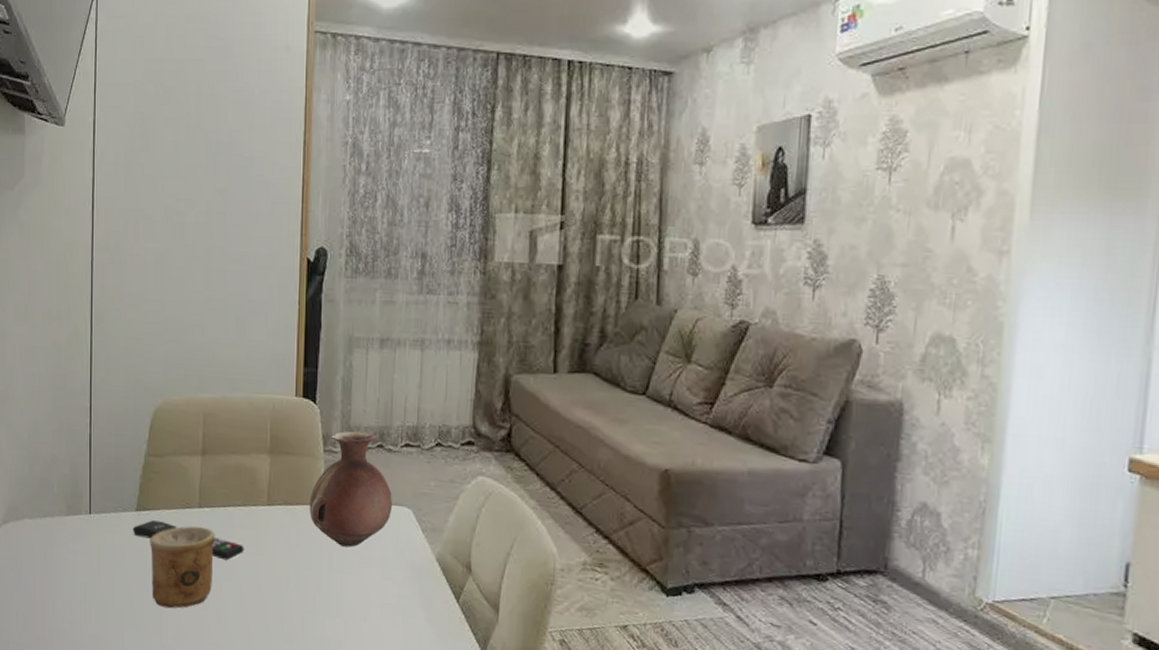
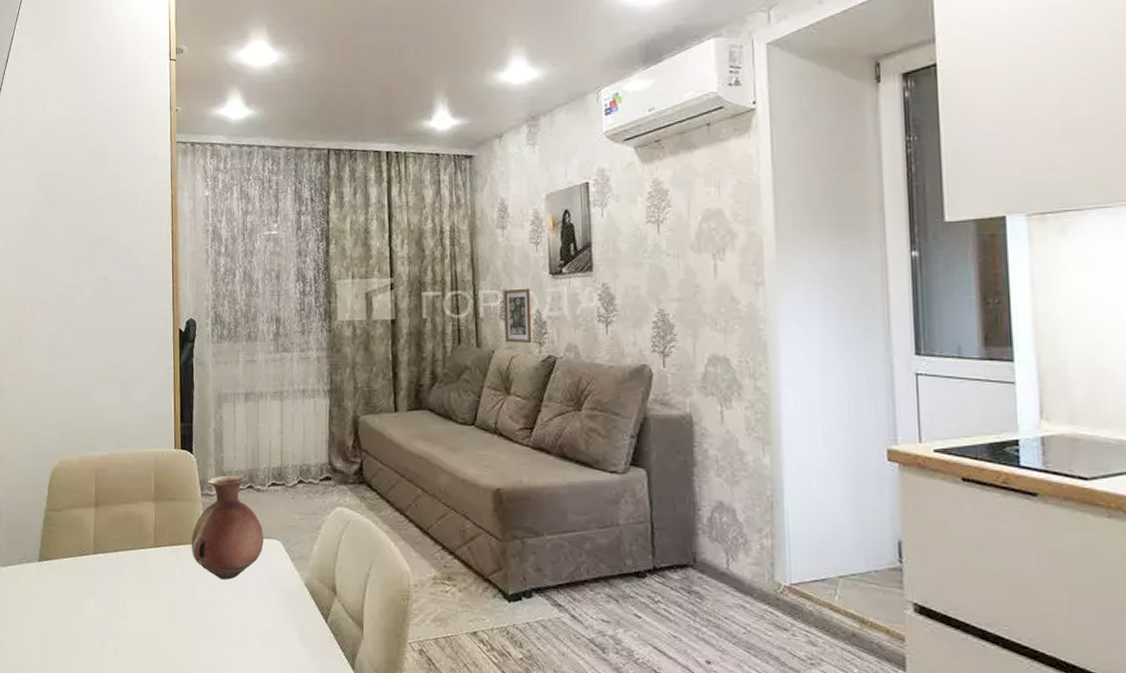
remote control: present [132,520,244,561] -> none [36,569,136,600]
cup: present [149,526,215,609] -> none [51,571,109,649]
picture frame: none [691,238,727,305] -> present [504,288,532,344]

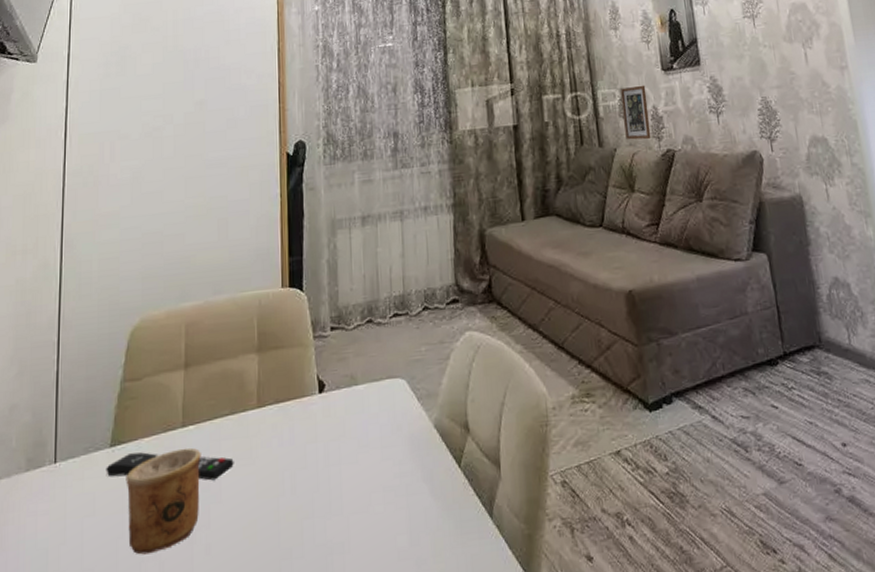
remote control: none [36,569,136,600] -> present [106,452,234,481]
cup: none [51,571,109,649] -> present [126,447,201,555]
vase: present [191,475,263,580] -> none [302,310,386,435]

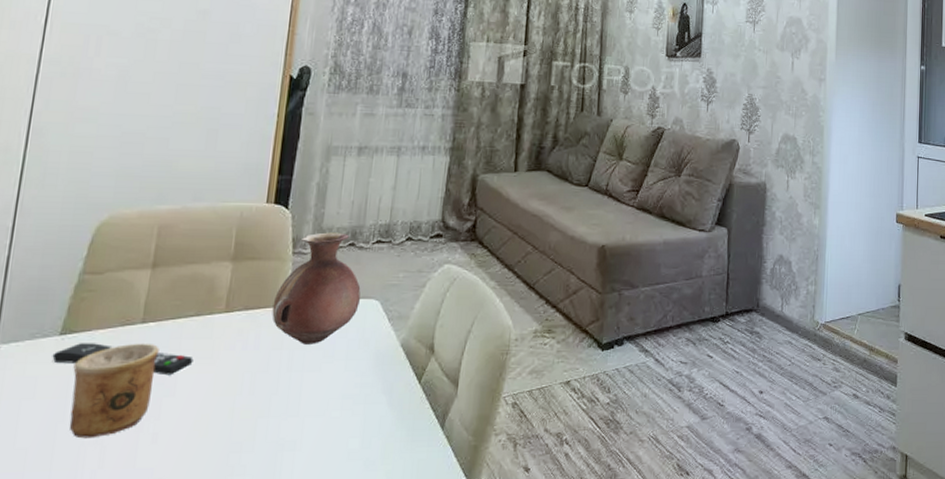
vase: none [302,310,386,435] -> present [272,232,361,344]
picture frame: present [621,85,651,140] -> none [623,66,649,116]

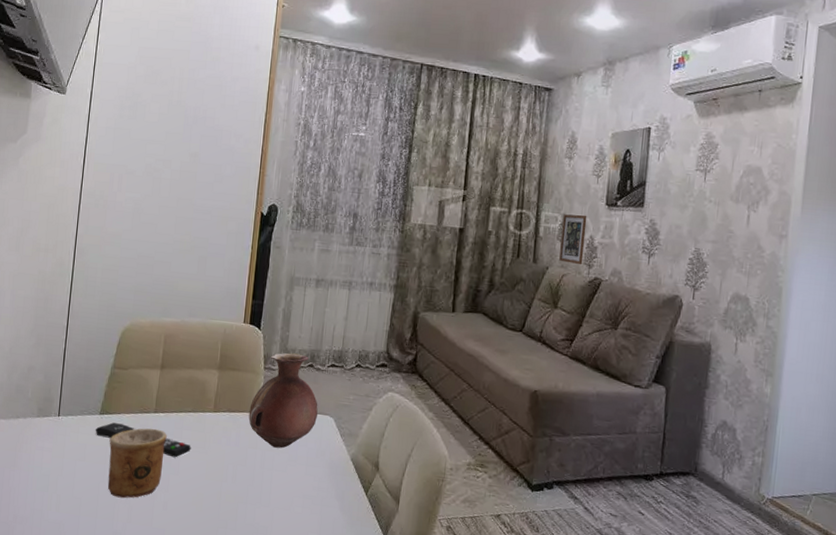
picture frame: none [623,66,649,116] -> present [559,214,587,265]

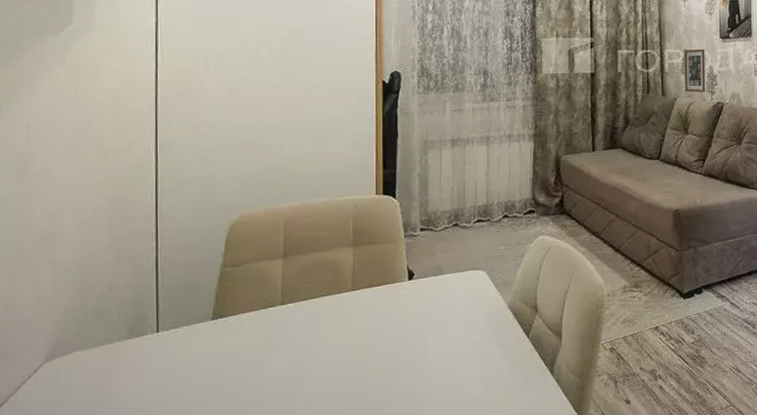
remote control: present [95,422,191,458] -> none [208,324,330,347]
cup: present [107,428,167,499] -> none [228,321,300,404]
vase: present [248,352,318,448] -> none [393,215,468,313]

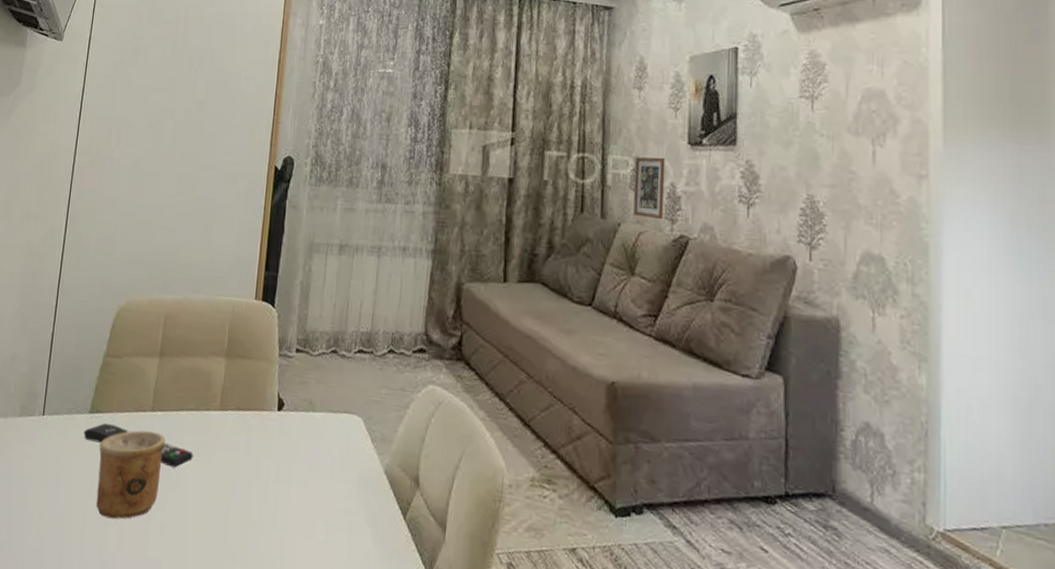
remote control: none [208,324,330,347] -> present [83,423,194,468]
cup: none [228,321,300,404] -> present [96,430,166,520]

